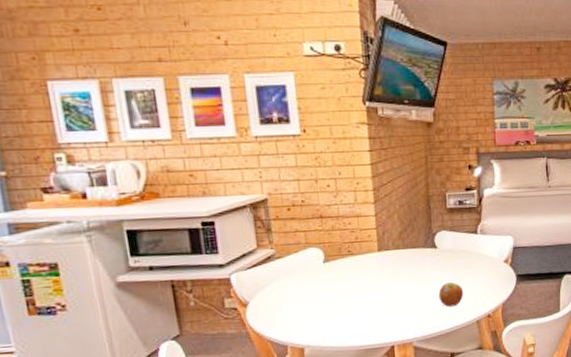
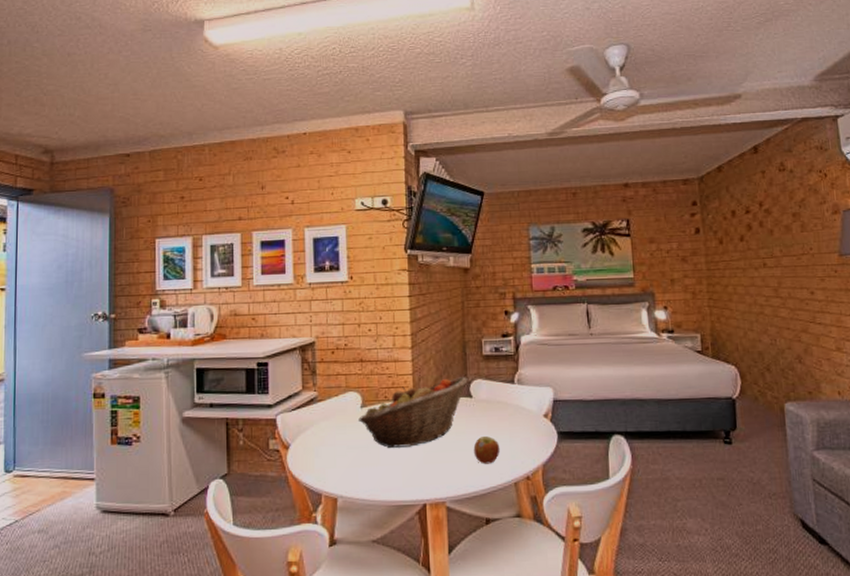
fruit basket: none [321,229,432,299] -> present [358,377,468,448]

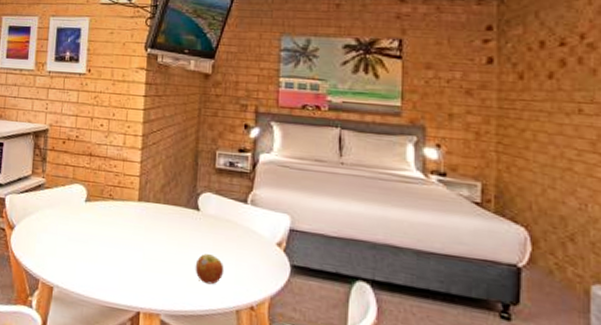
fruit basket: present [358,377,468,448] -> none [81,186,197,250]

